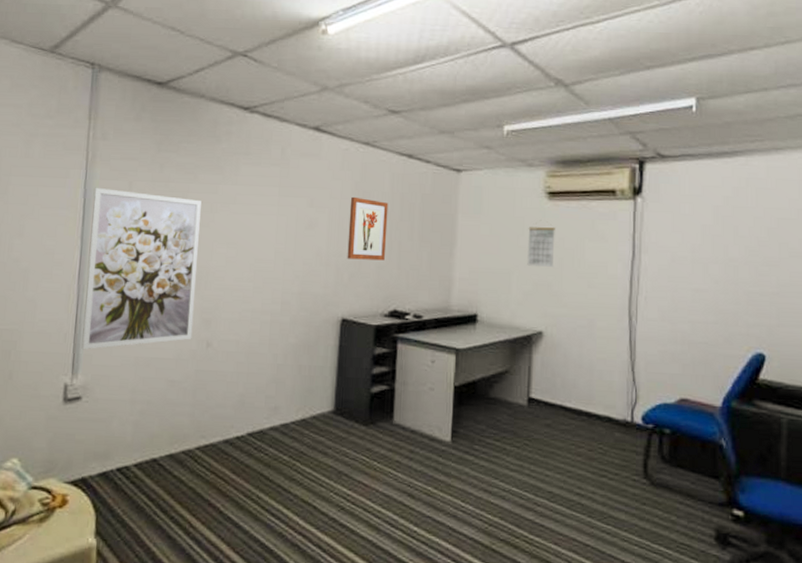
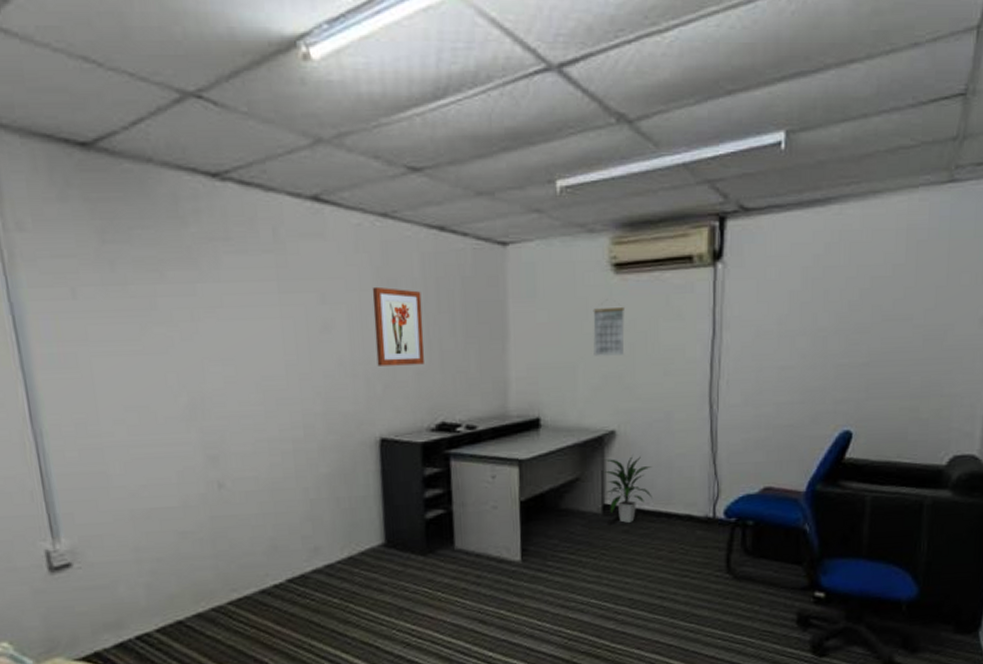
wall art: present [81,187,201,350] -> none [22,298,198,509]
indoor plant: none [529,355,575,417] -> present [602,455,652,523]

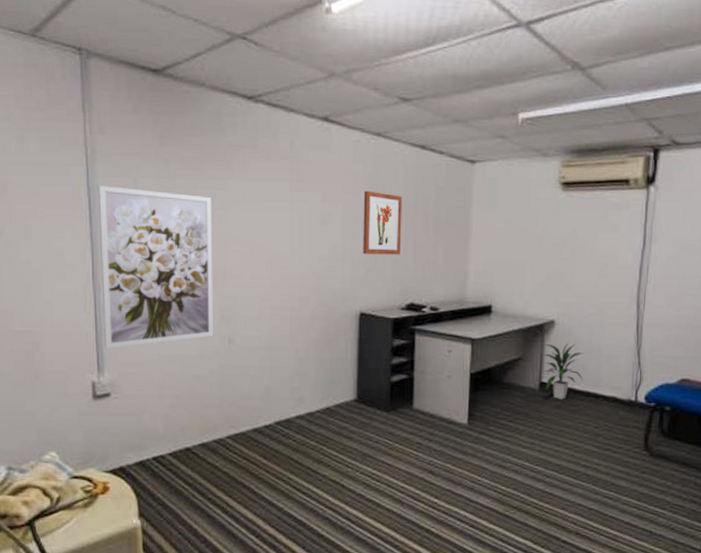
wall art: none [22,298,198,509] -> present [97,185,214,349]
calendar: present [593,306,625,357] -> none [540,218,569,259]

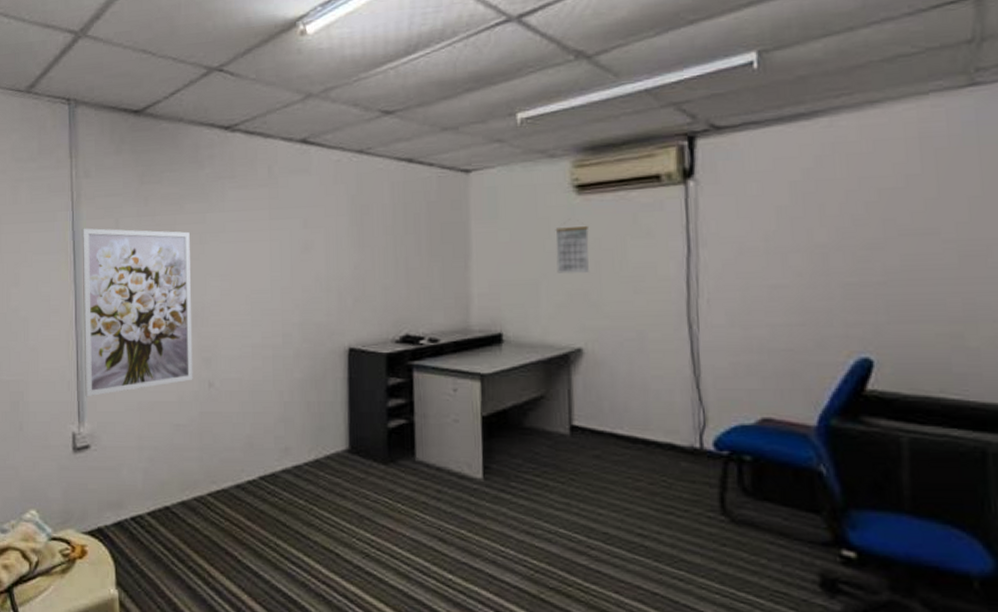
wall art: present [363,190,402,255] -> none [347,212,392,282]
calendar: none [540,218,569,259] -> present [555,225,589,275]
indoor plant: present [541,342,584,399] -> none [569,374,626,447]

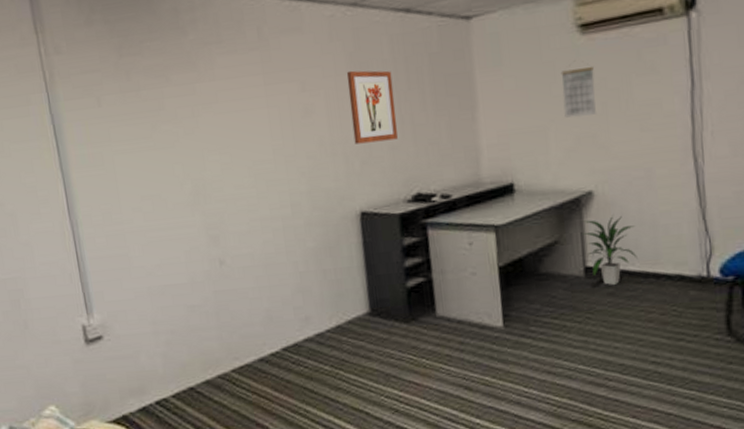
wall art: present [82,228,193,397] -> none [60,105,203,288]
wall art: none [347,212,392,282] -> present [346,70,398,145]
indoor plant: none [569,374,626,447] -> present [582,215,638,285]

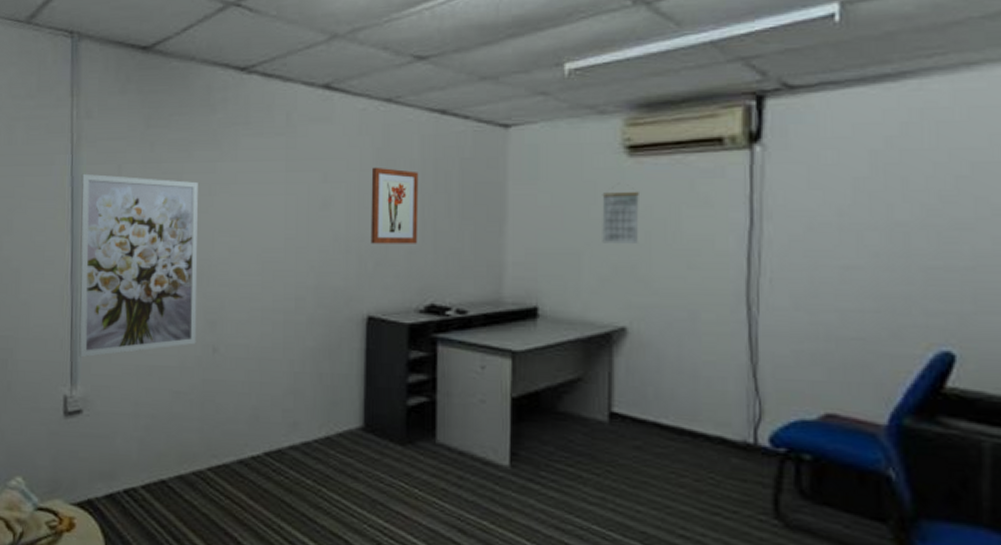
wall art: none [60,105,203,288] -> present [79,173,198,358]
indoor plant: present [582,215,638,285] -> none [610,357,672,437]

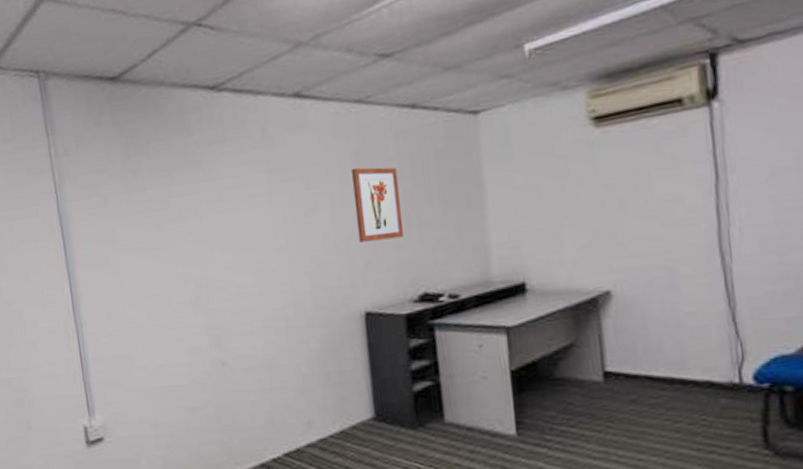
wall art: present [79,173,198,358] -> none [68,204,205,388]
calendar: present [602,191,639,245] -> none [574,159,613,214]

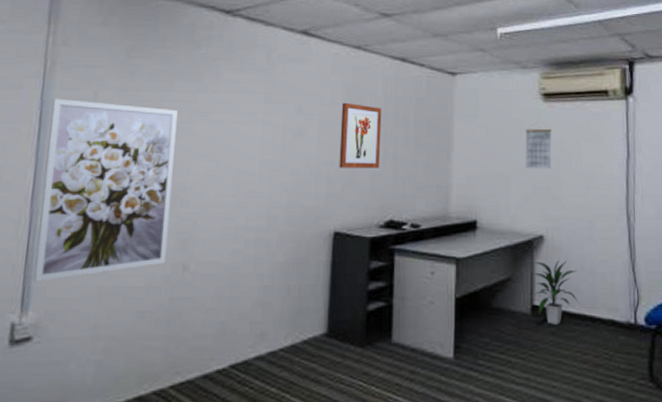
wall art: none [68,204,205,388] -> present [33,98,178,282]
calendar: none [574,159,613,214] -> present [525,128,552,170]
indoor plant: none [600,316,662,392] -> present [532,259,578,324]

